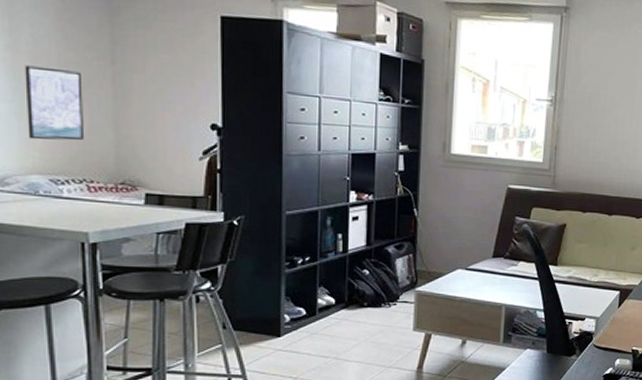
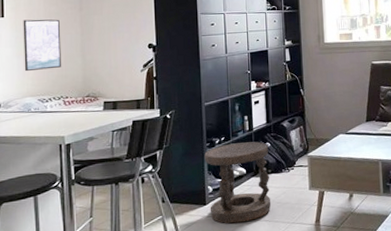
stool: none [282,266,366,361] -> present [204,141,272,224]

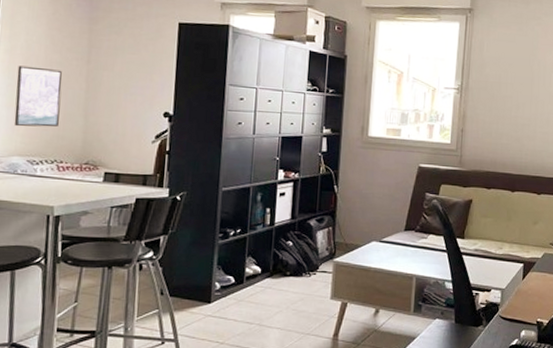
stool: present [204,141,272,224] -> none [214,237,289,327]

